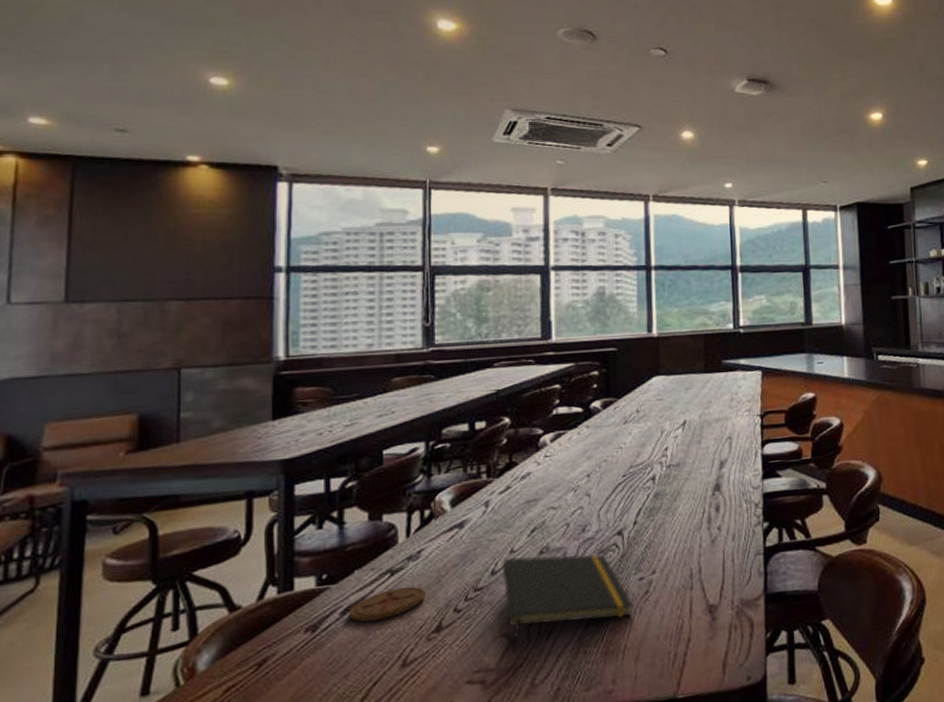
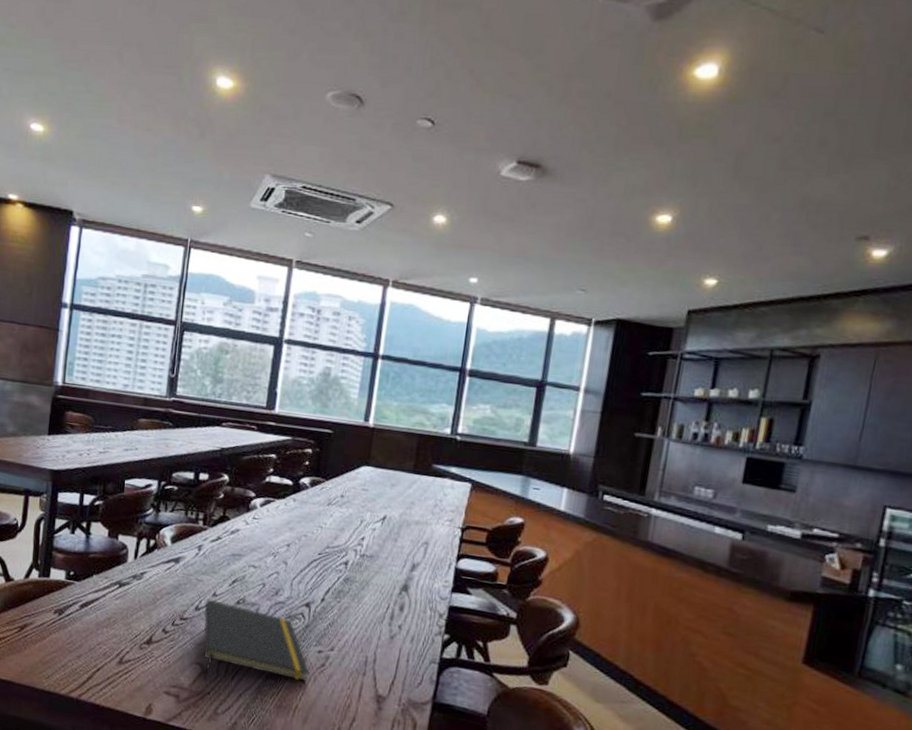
coaster: present [349,586,426,622] -> none [86,598,143,621]

